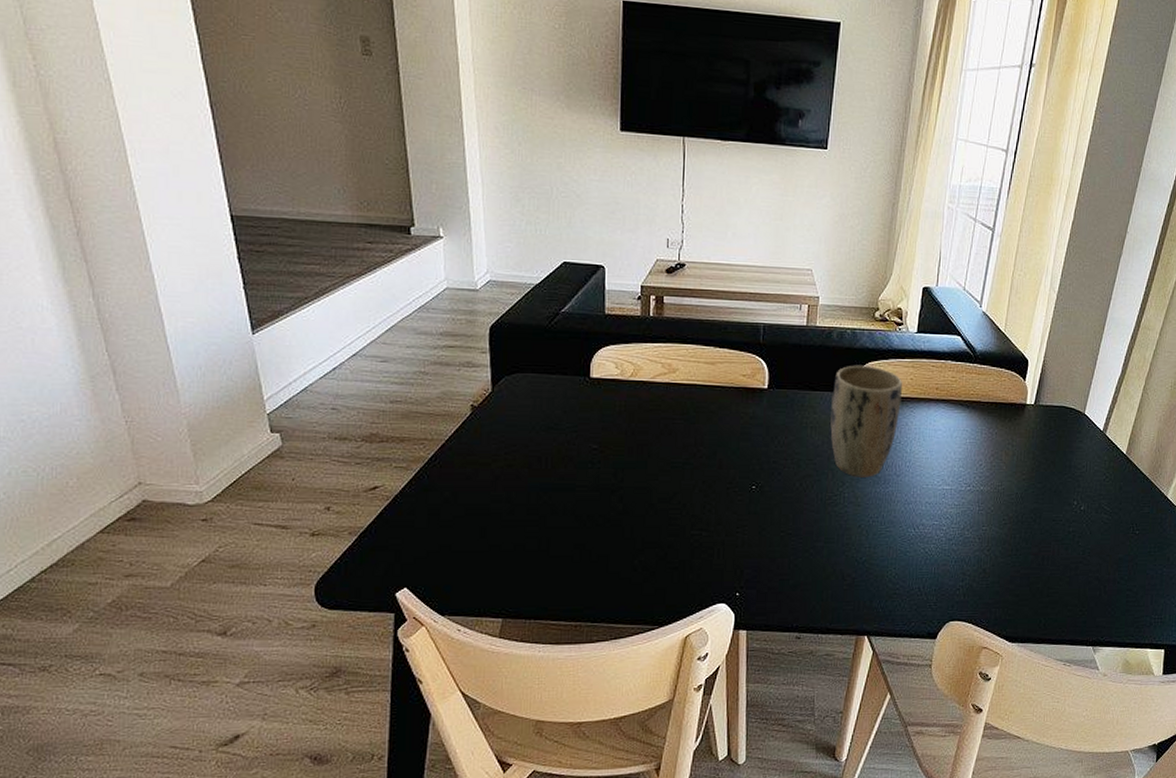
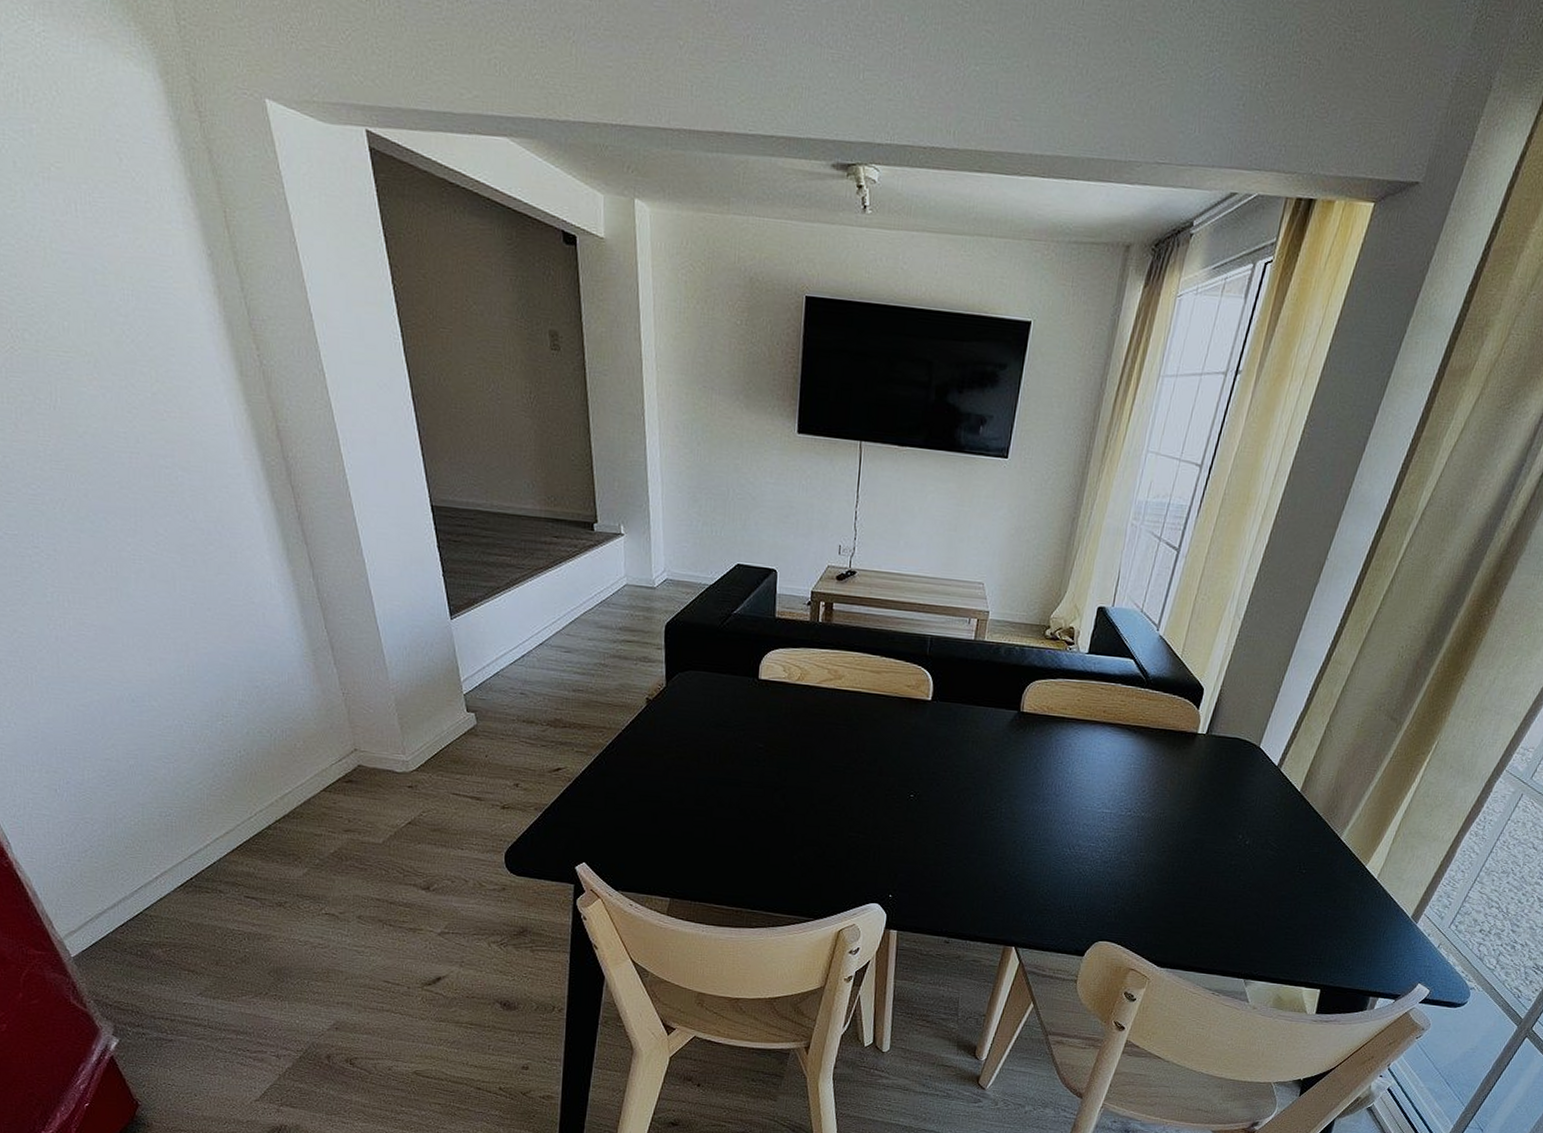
plant pot: present [830,365,903,477] -> none [991,682,1070,795]

